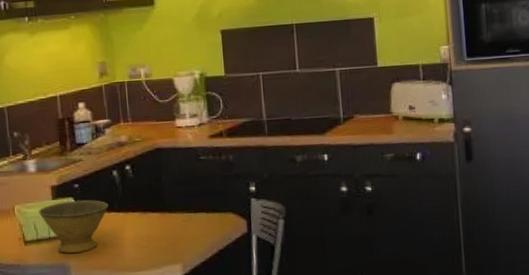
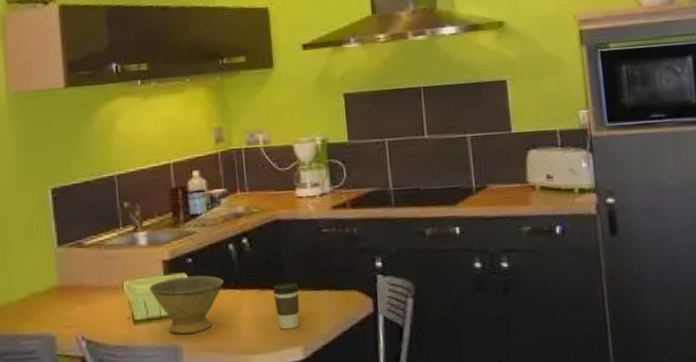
coffee cup: none [154,205,179,249] -> present [273,282,300,330]

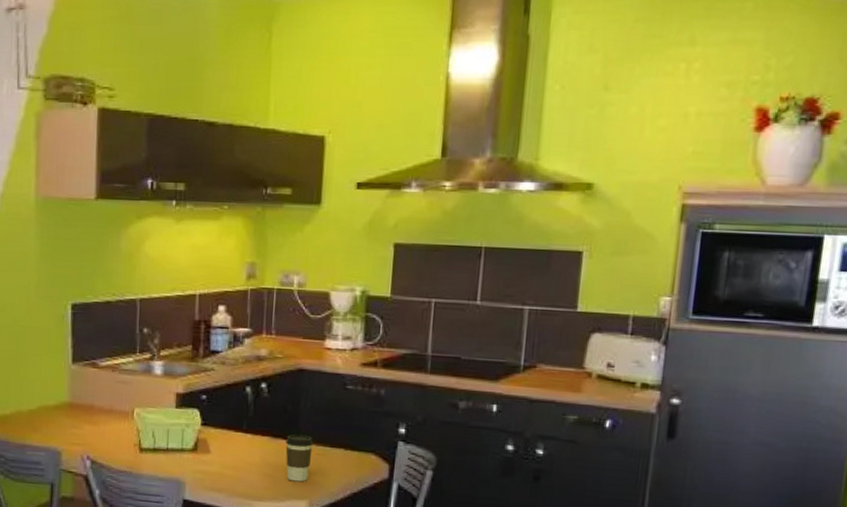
bowl: present [149,275,224,334] -> none [159,412,236,470]

